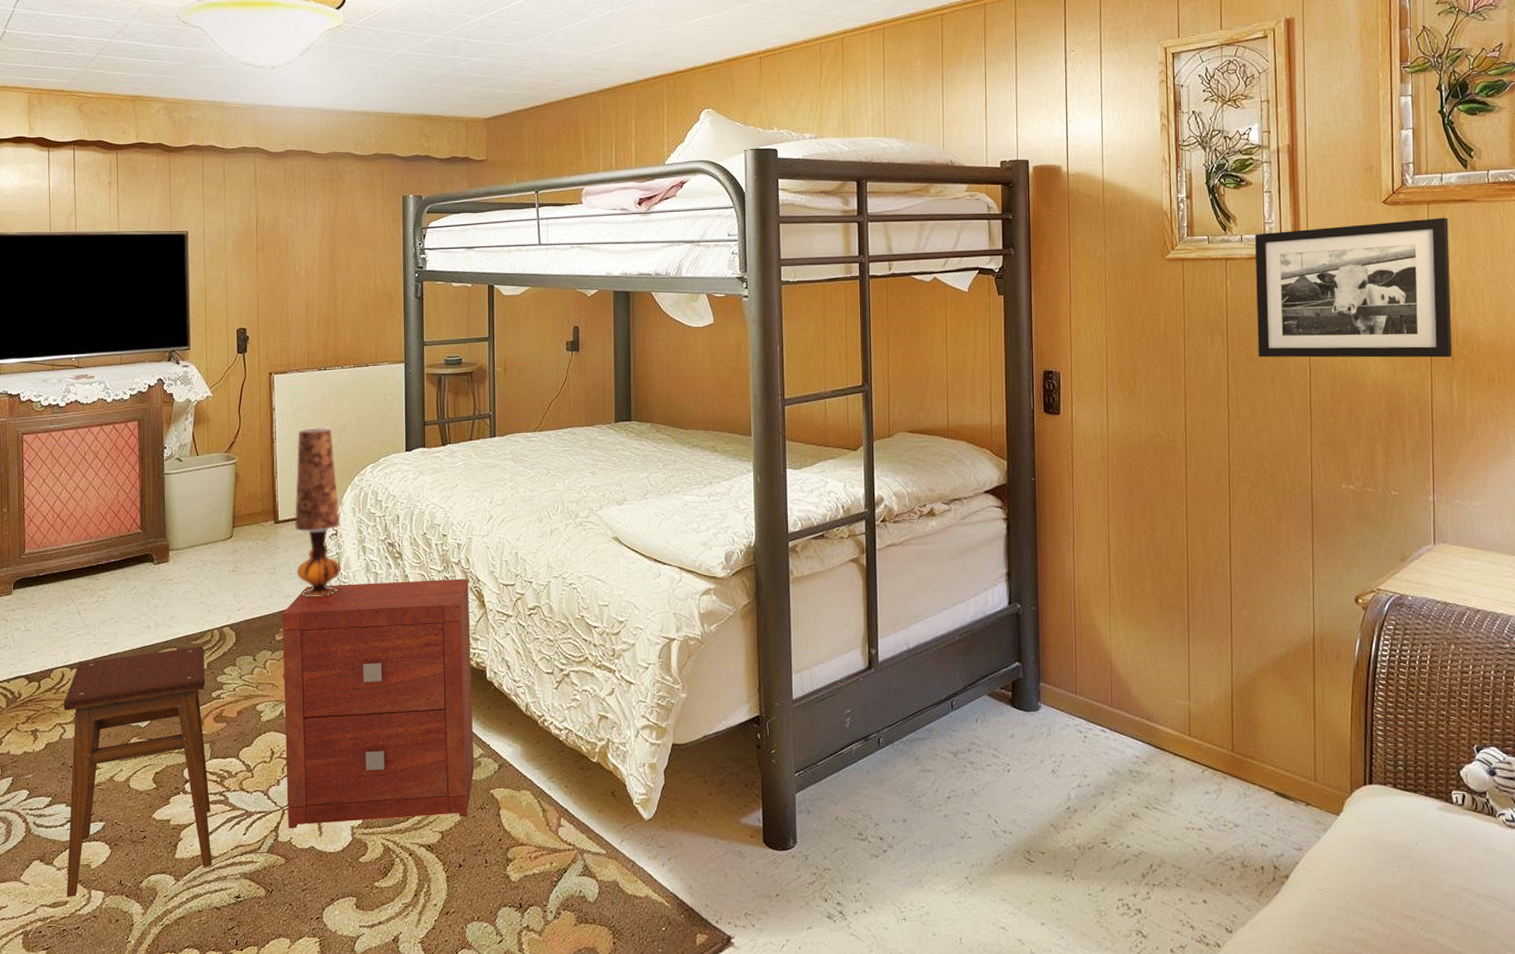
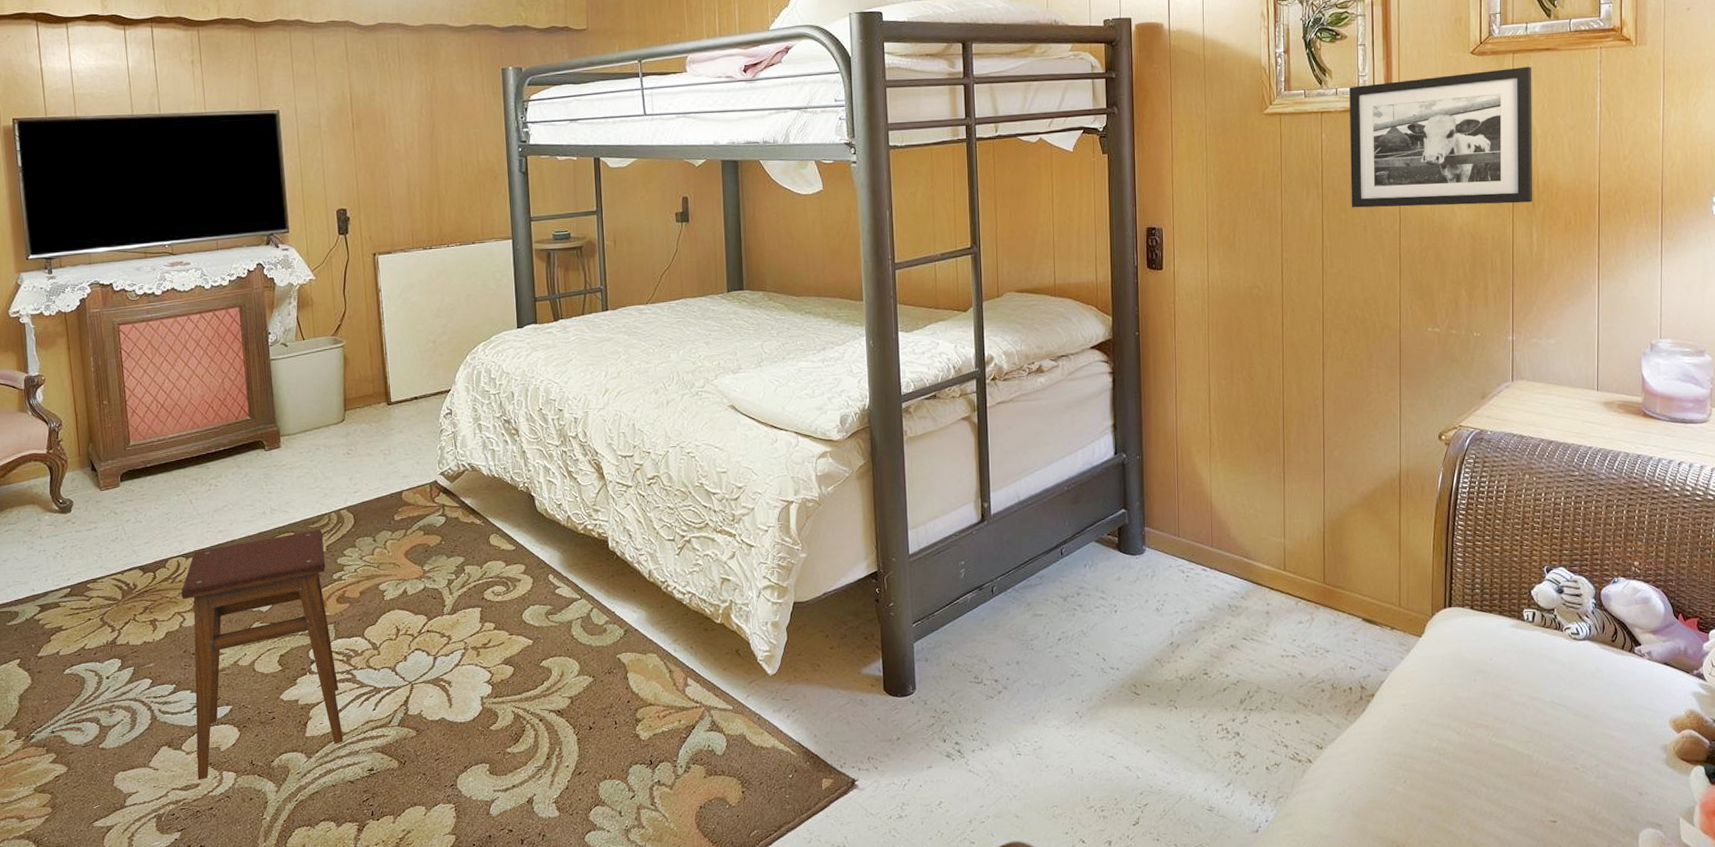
nightstand: present [282,578,474,829] -> none [399,451,600,702]
table lamp: present [294,426,341,597] -> none [406,306,457,477]

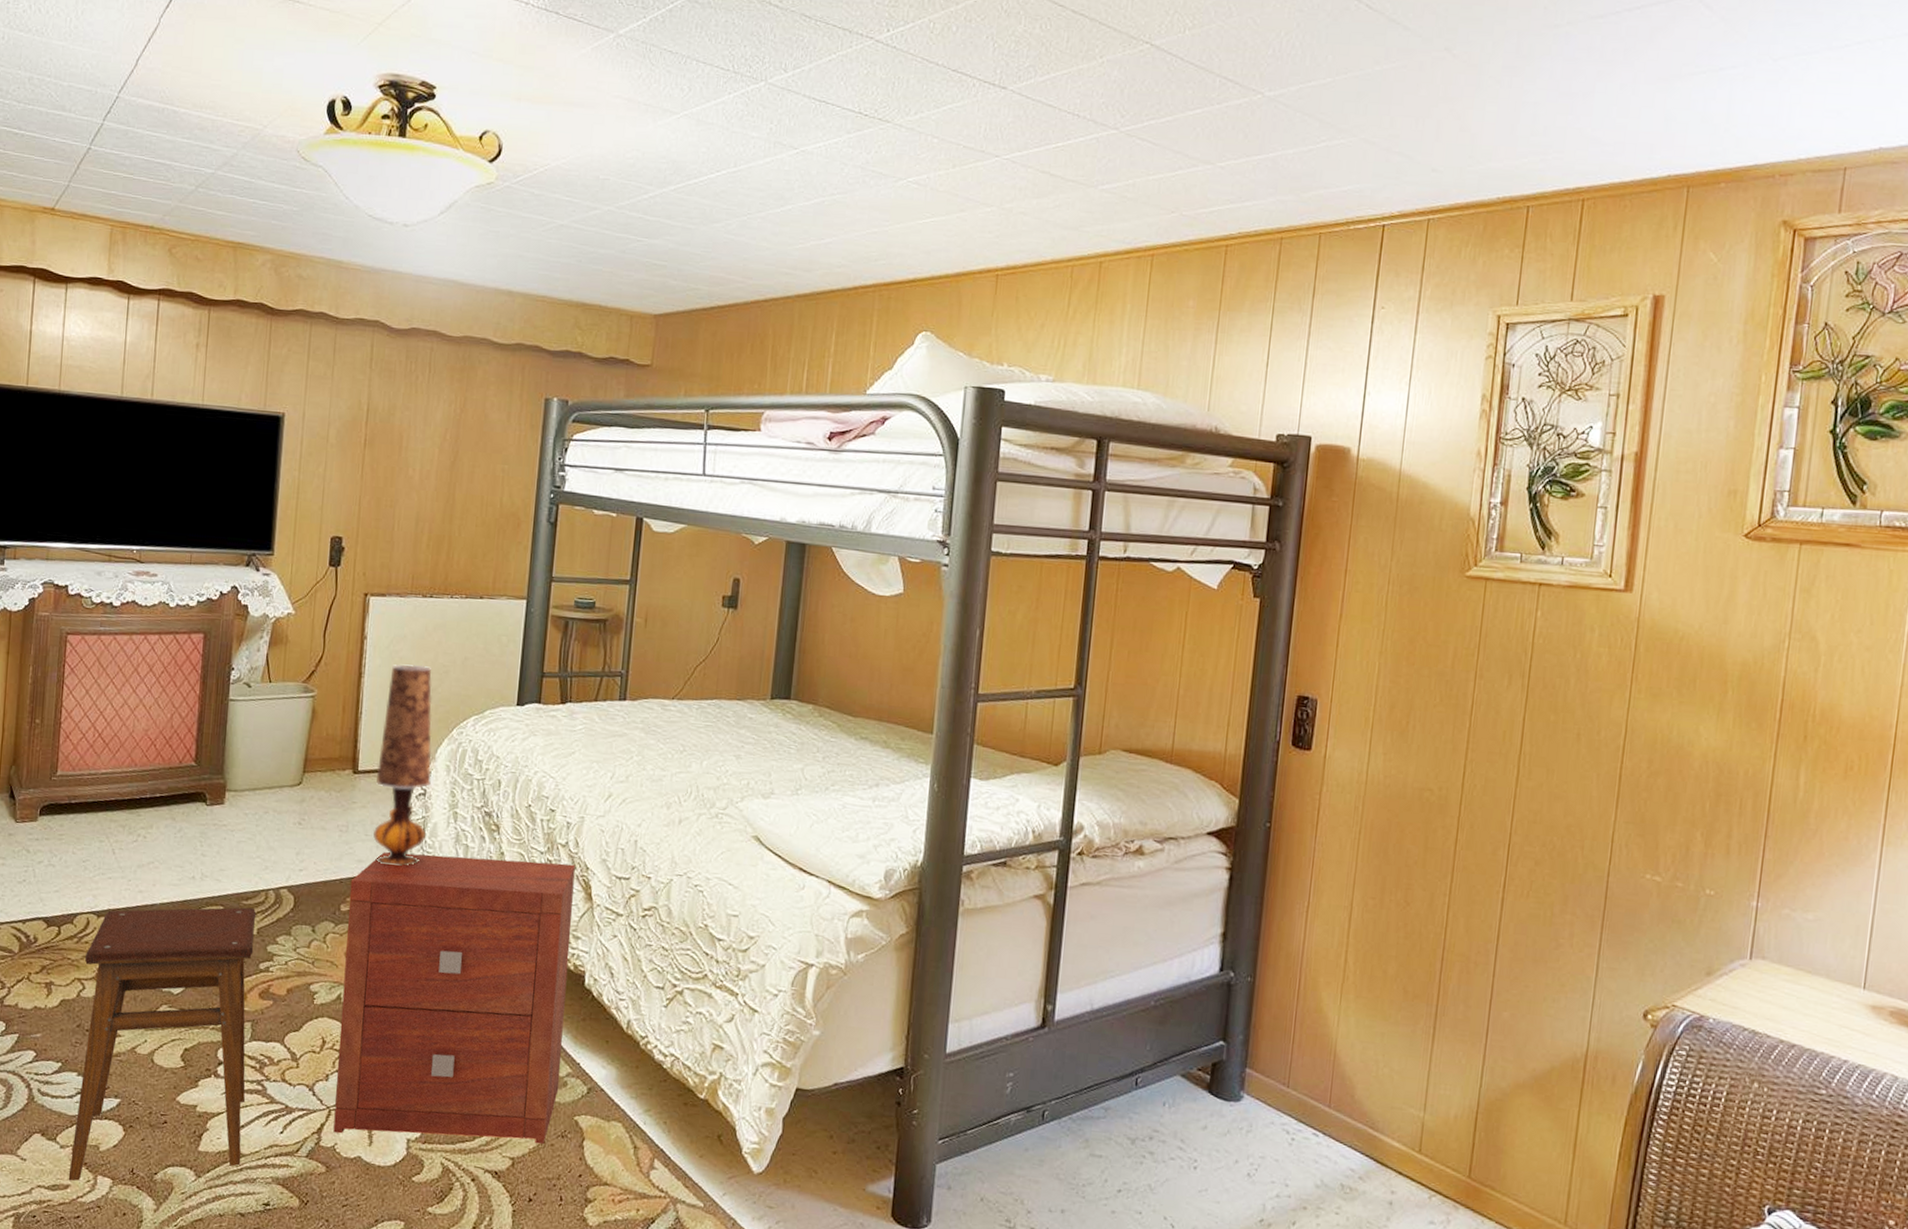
nightstand: none [399,451,600,702] -> present [333,852,576,1144]
table lamp: none [406,306,457,477] -> present [373,664,432,866]
picture frame: present [1350,66,1532,208] -> none [1564,557,1824,735]

